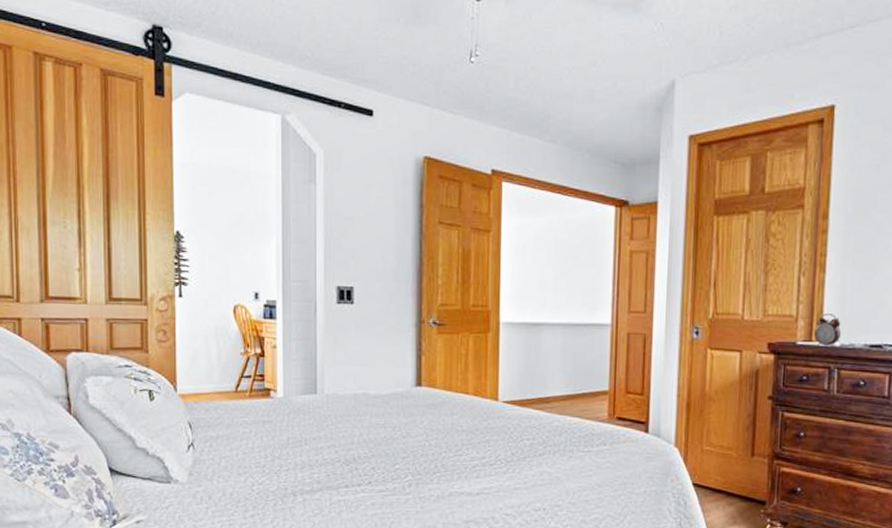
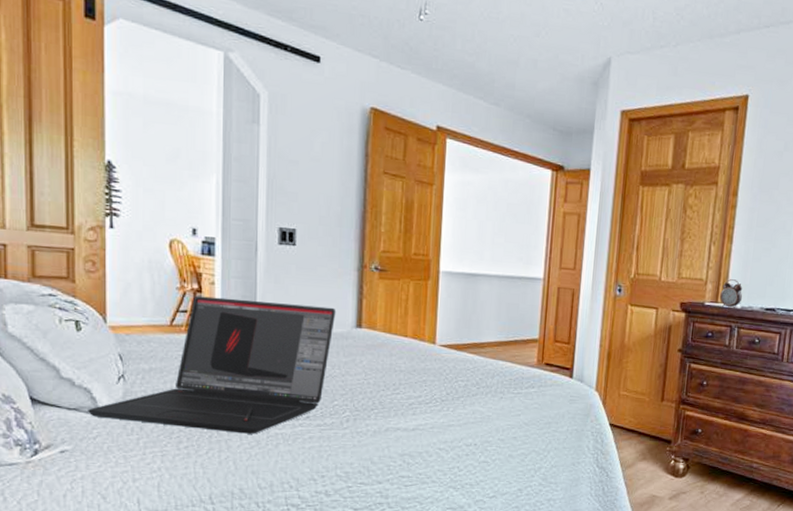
laptop: none [161,360,396,501] -> present [88,296,336,434]

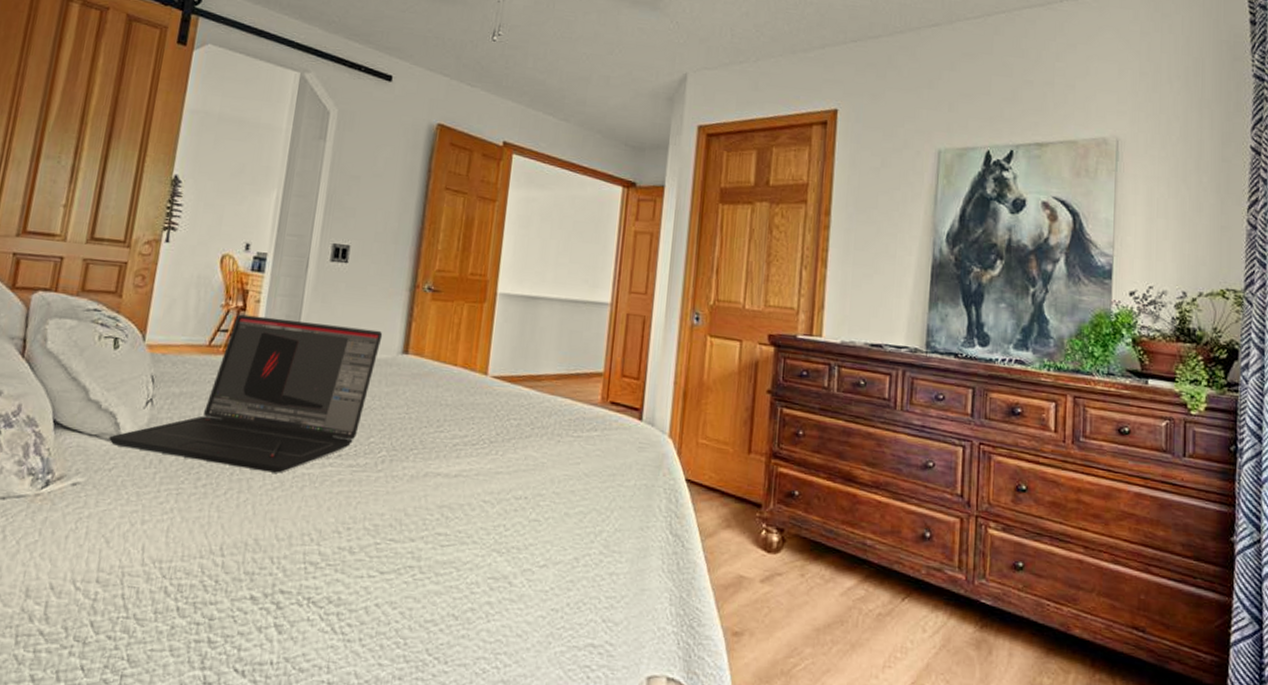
alarm clock: present [720,279,743,309] -> none [815,309,842,344]

